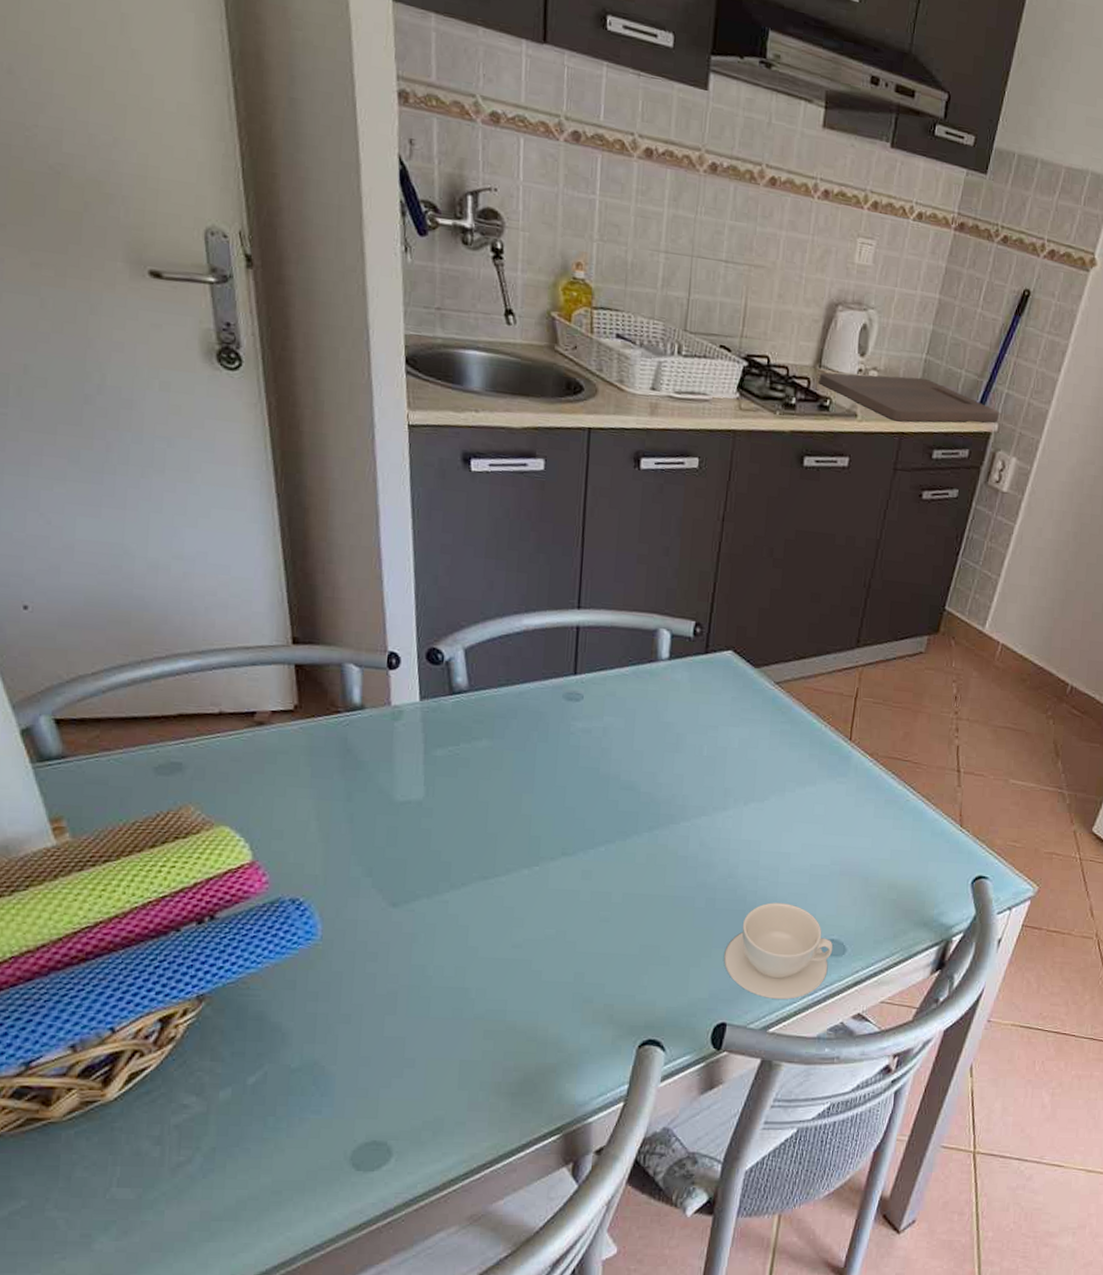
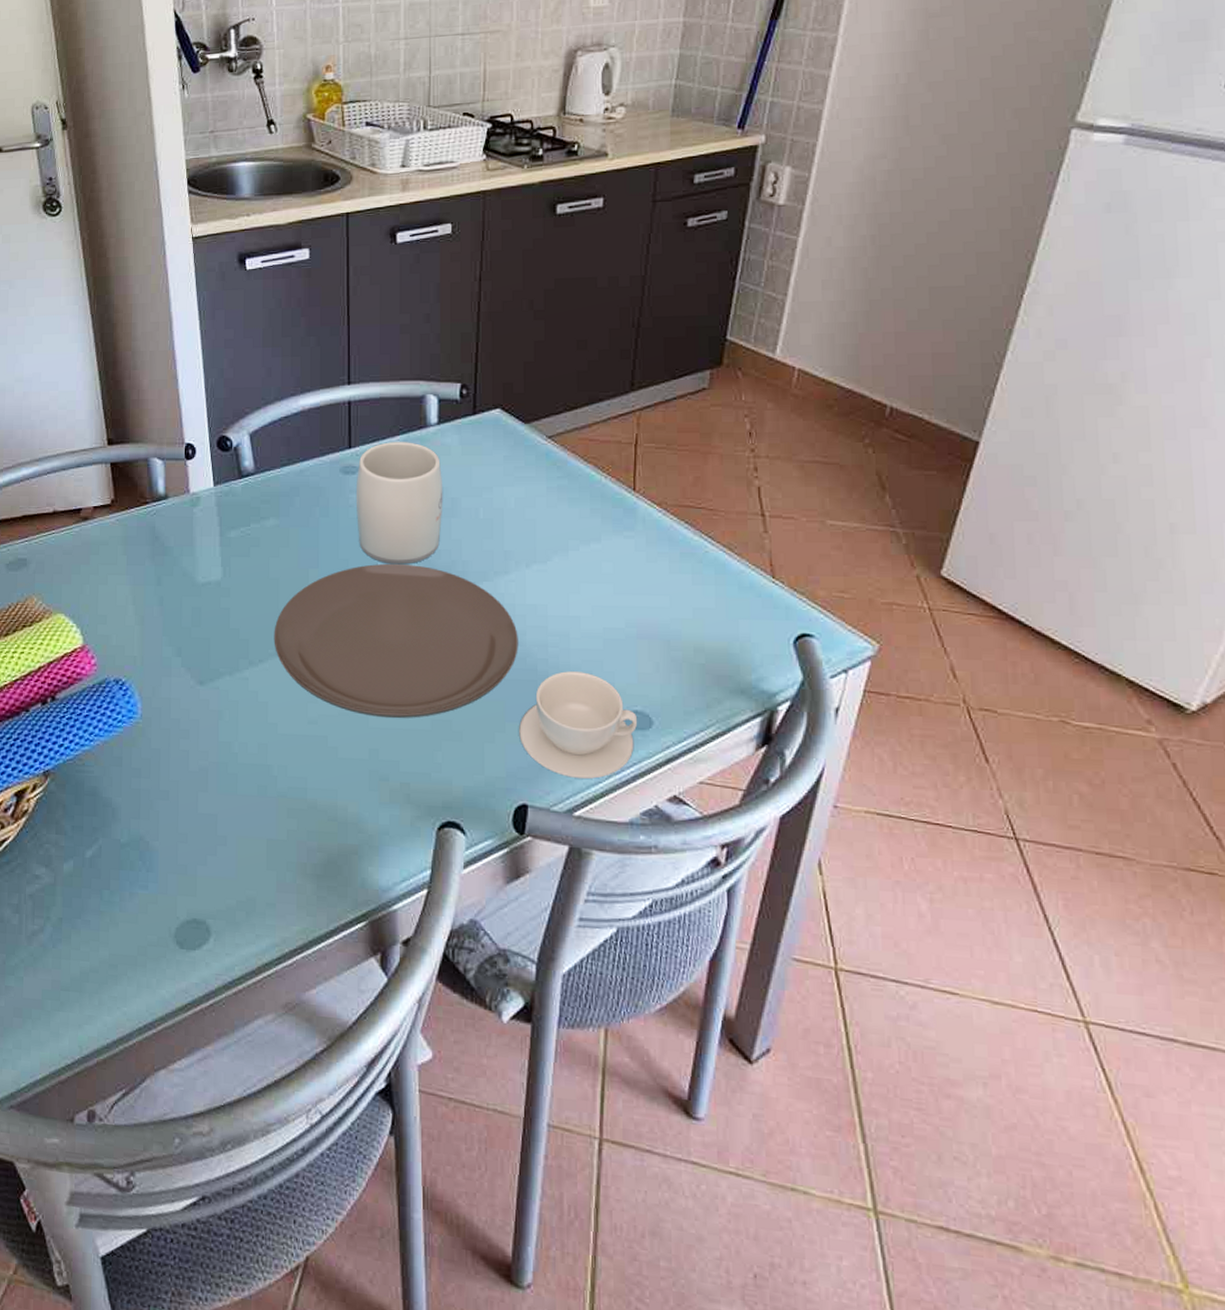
plate: none [479,793,731,944] -> present [274,563,518,719]
mug: none [577,672,670,796] -> present [355,442,443,565]
cutting board: present [818,372,1000,423] -> none [564,103,766,153]

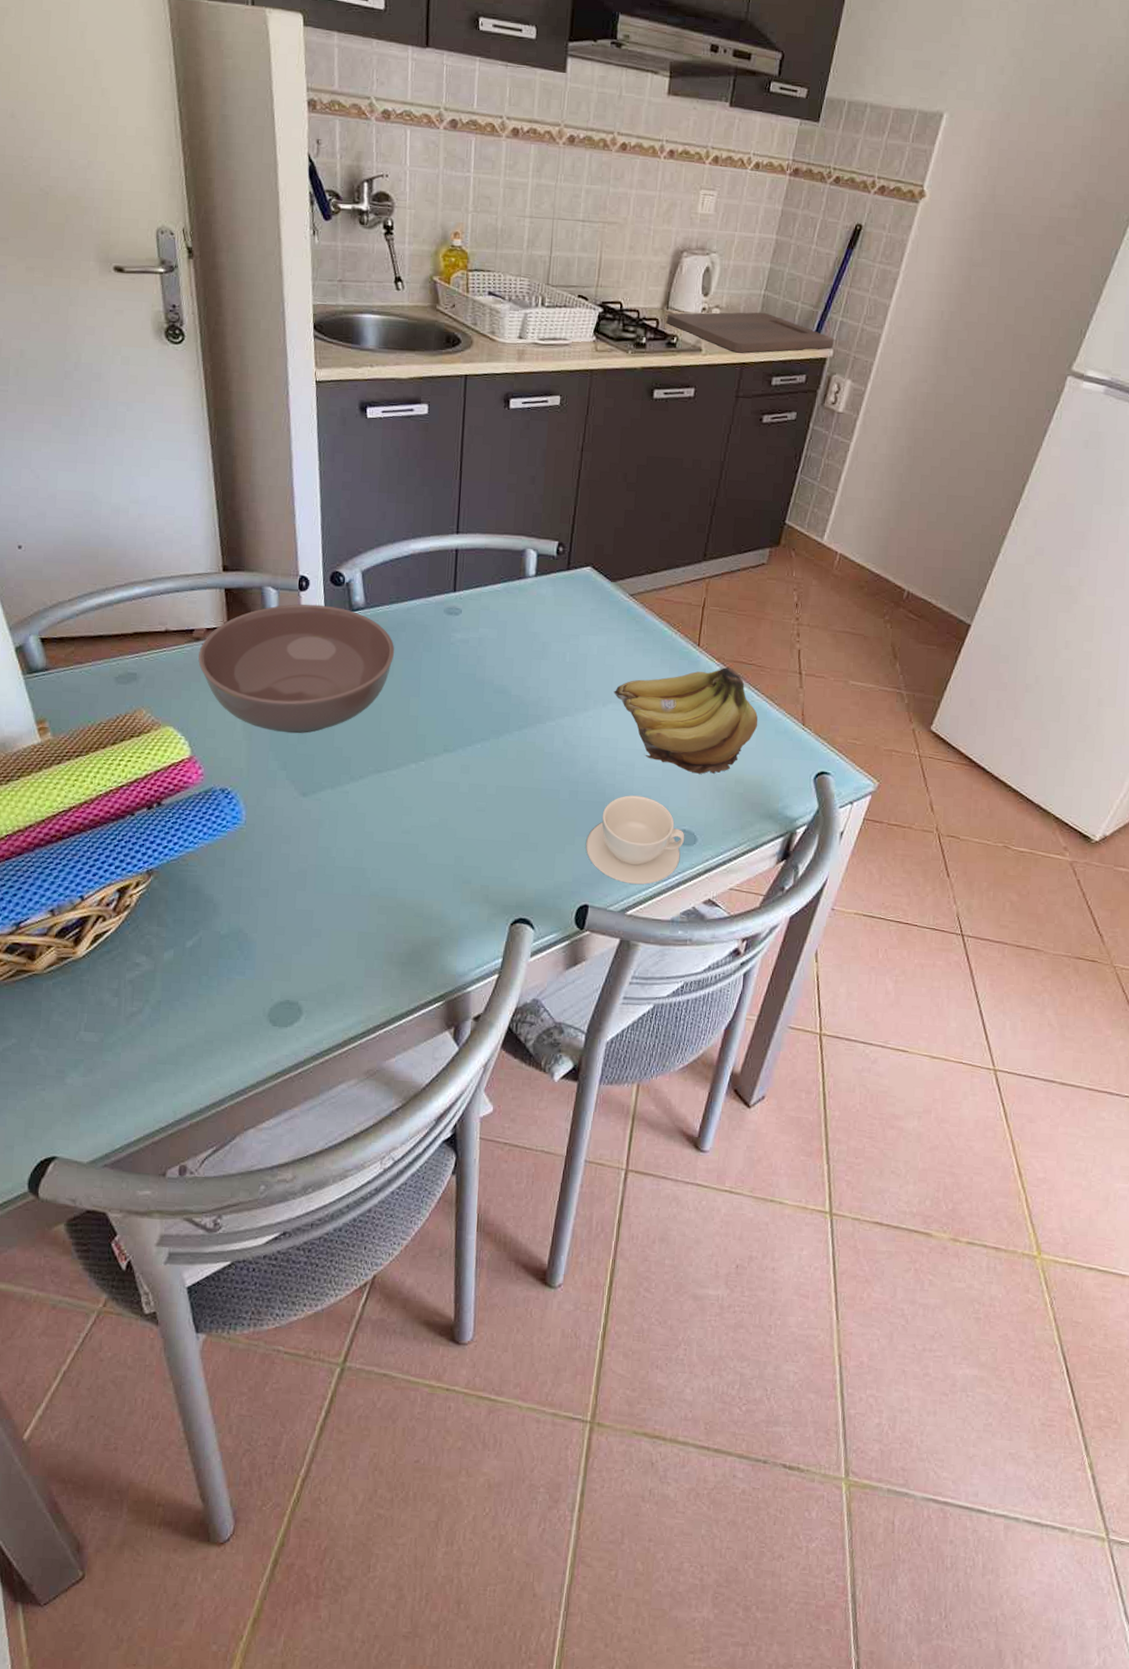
bowl: none [87,473,289,616] -> present [198,604,395,734]
plate: present [274,563,518,719] -> none [374,696,592,831]
mug: present [355,442,443,565] -> none [457,589,536,698]
fruit: none [538,514,716,642] -> present [614,668,758,774]
cutting board: none [564,103,766,153] -> present [666,312,835,353]

